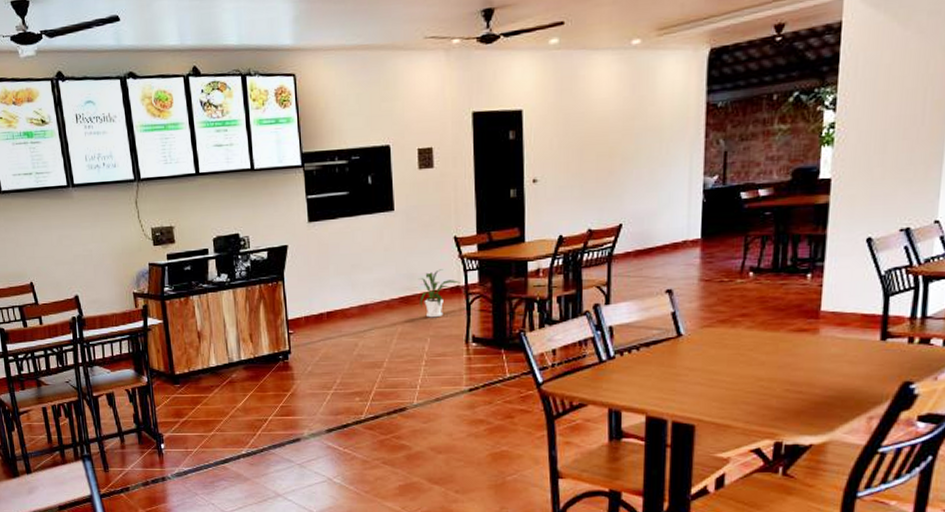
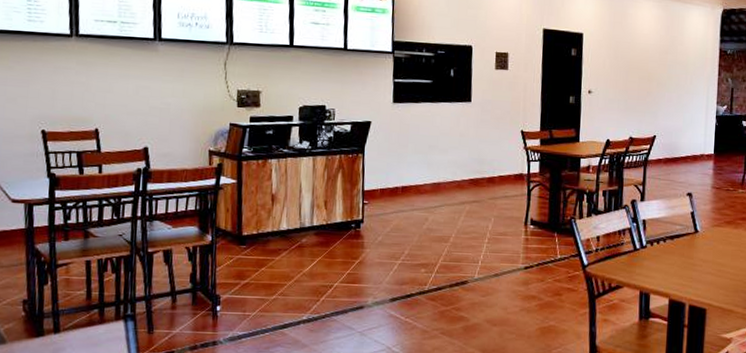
house plant: present [419,269,460,318] -> none [487,157,524,200]

